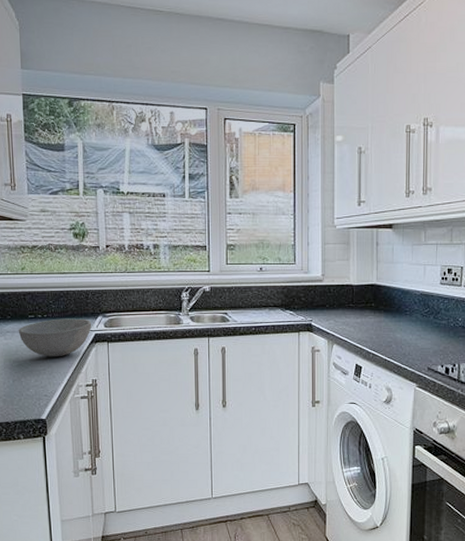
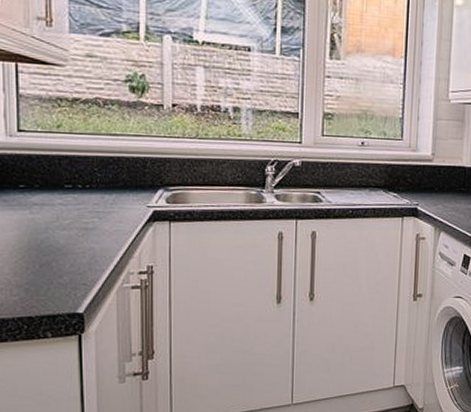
bowl: present [18,318,92,357] -> none [49,190,150,238]

